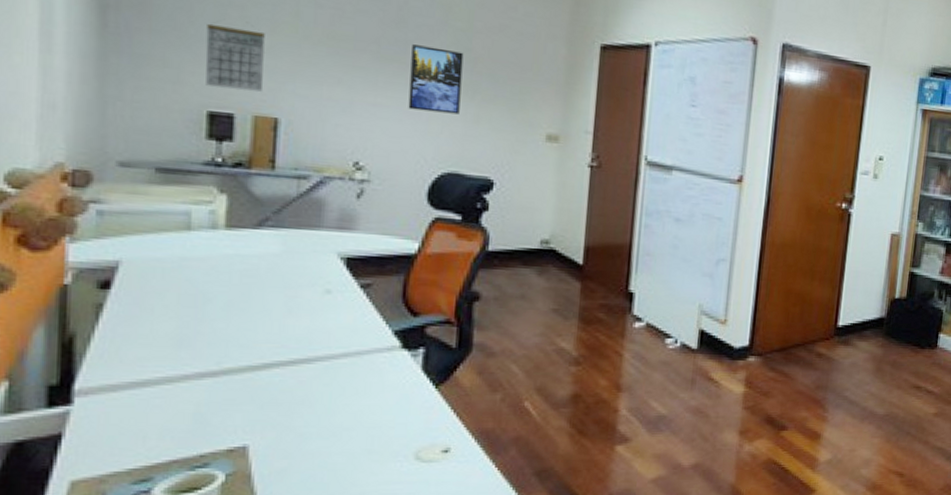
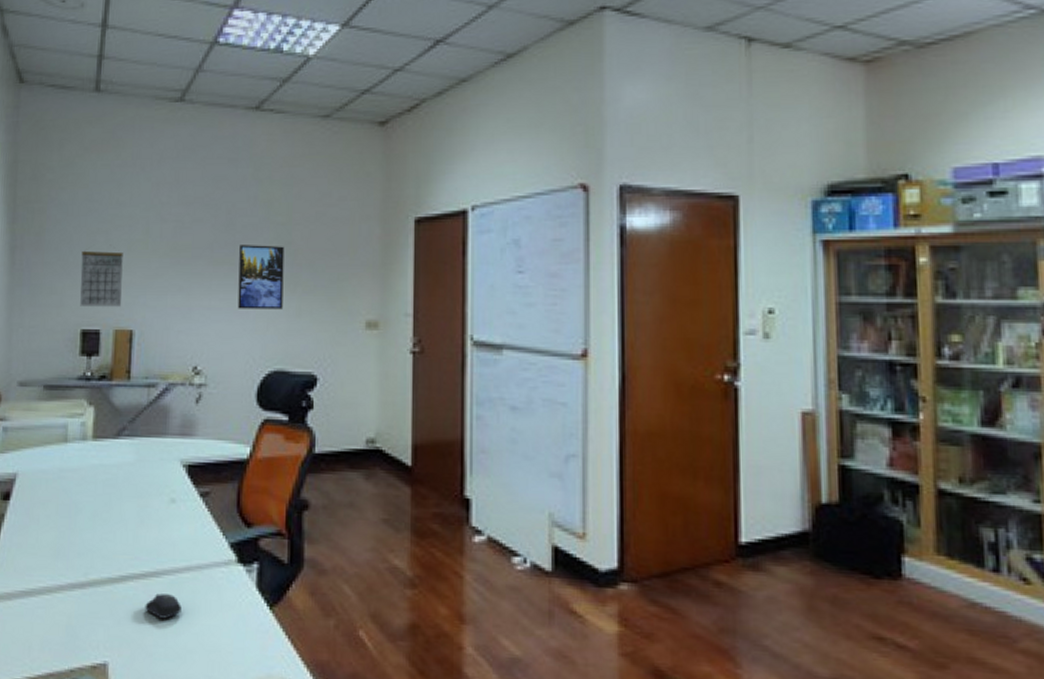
computer mouse: none [293,379,337,402] -> present [145,593,181,619]

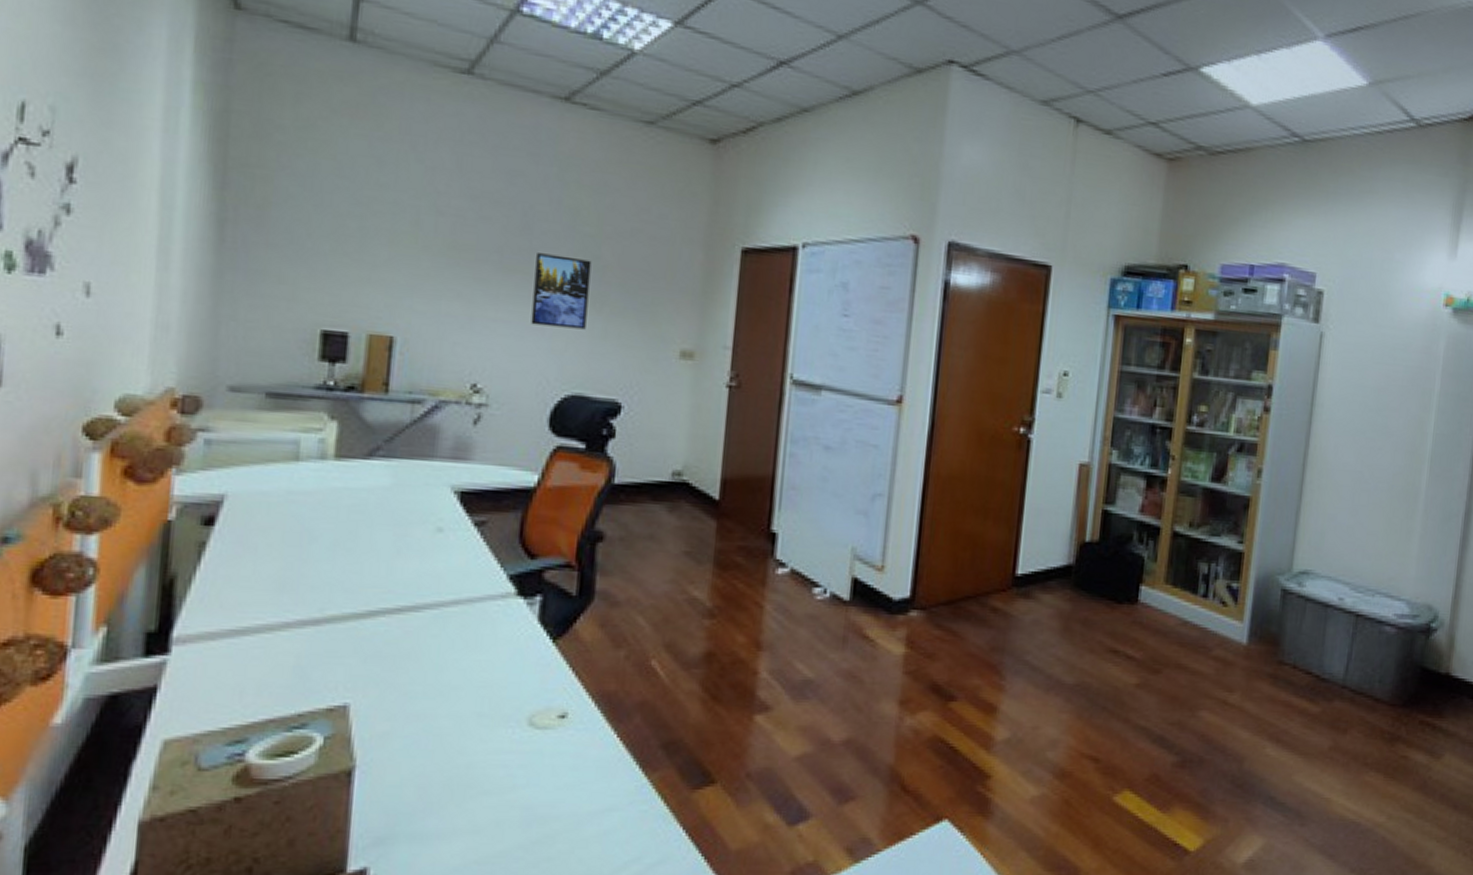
calendar: present [80,250,123,307] -> none [321,235,383,308]
computer mouse: present [145,593,181,619] -> none [399,629,446,656]

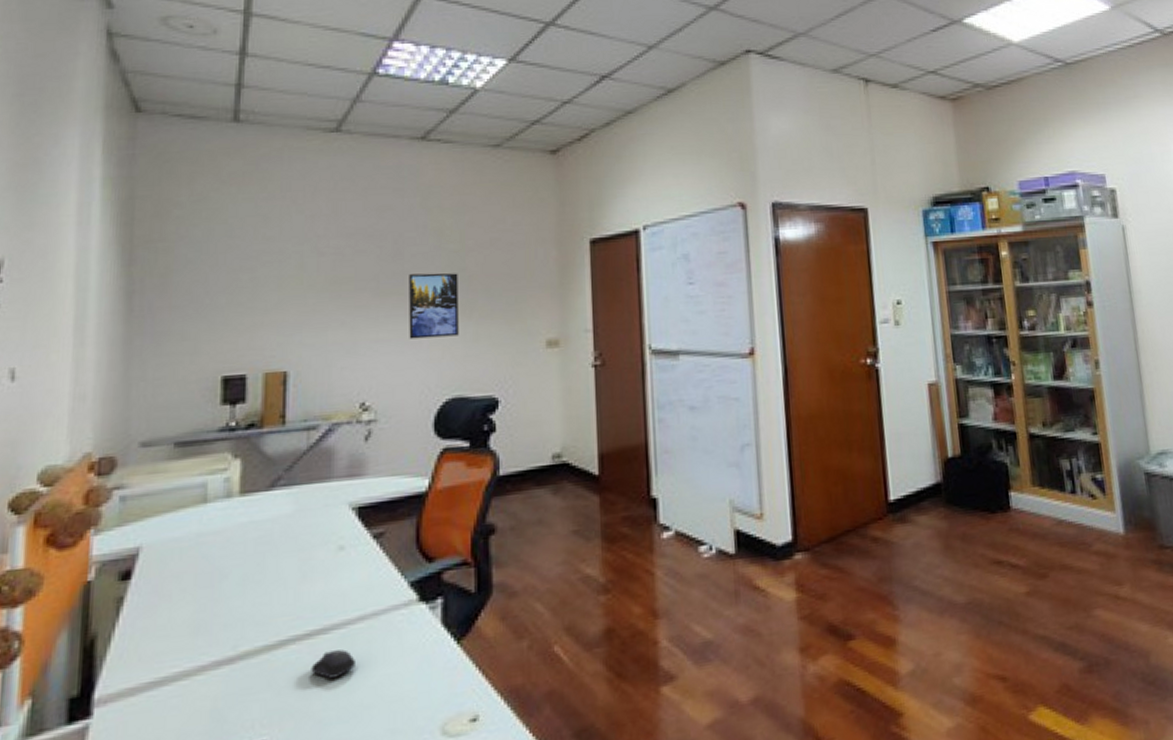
computer mouse: none [399,629,446,656] -> present [311,649,355,679]

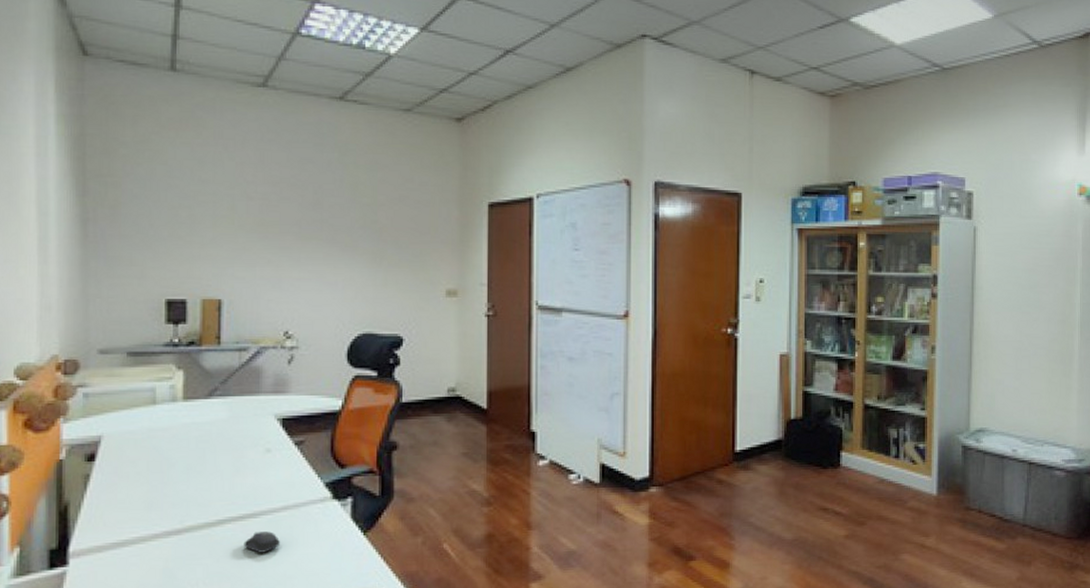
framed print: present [409,273,459,339] -> none [327,222,370,280]

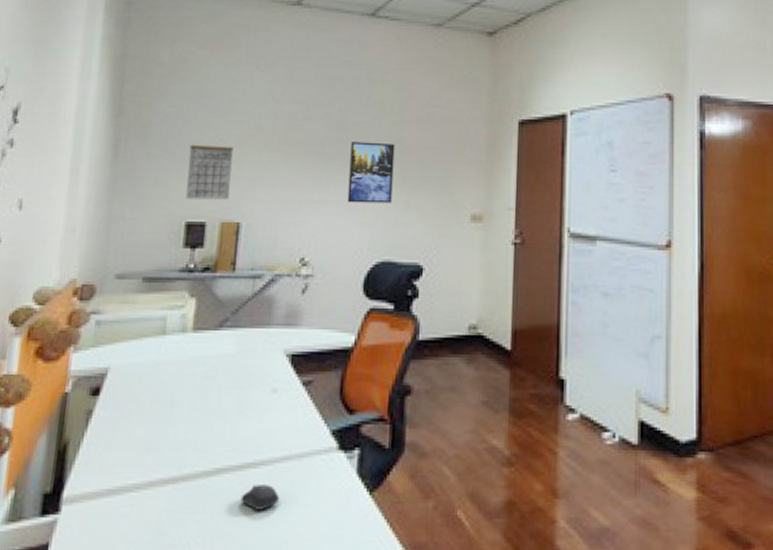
calendar: none [162,224,208,278] -> present [186,144,233,200]
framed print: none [327,222,370,280] -> present [347,142,395,203]

